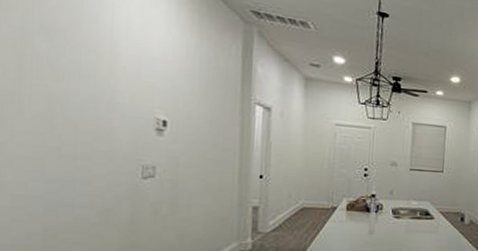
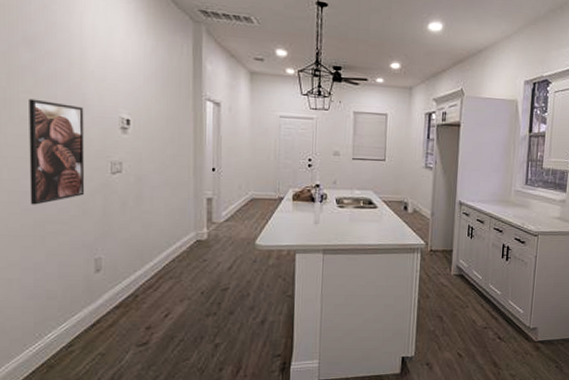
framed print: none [39,93,112,211] -> present [29,98,85,205]

